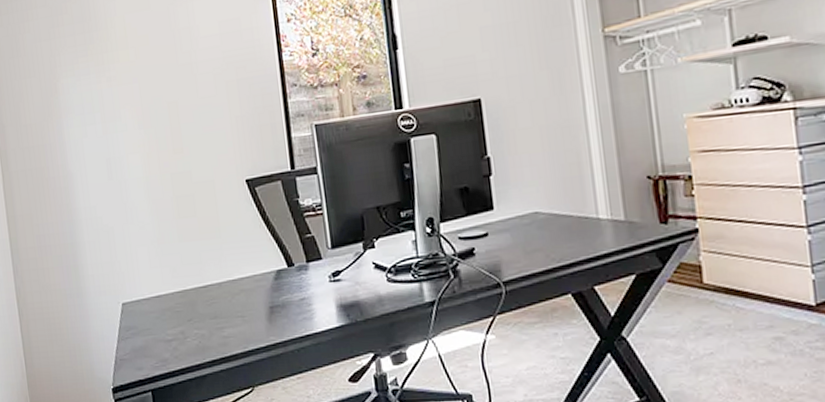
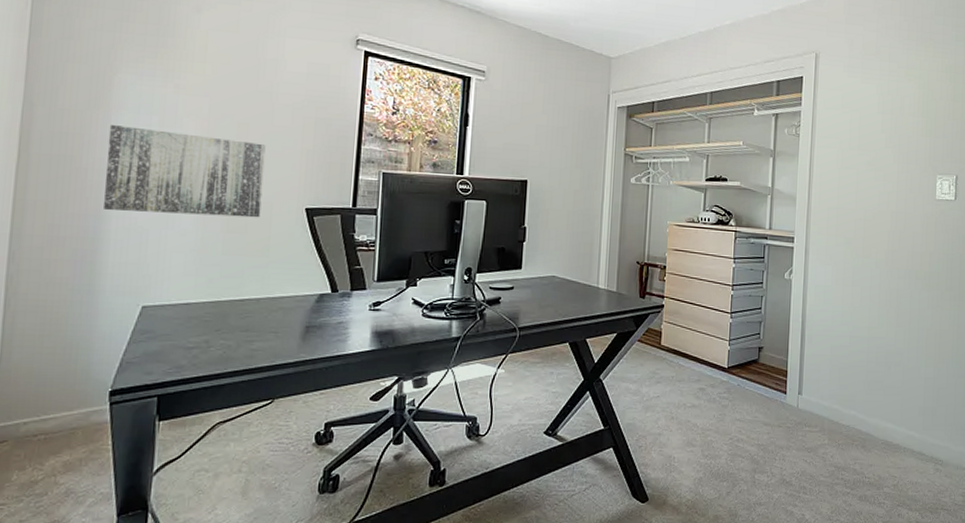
wall art: none [63,119,206,214] -> present [104,125,266,218]

